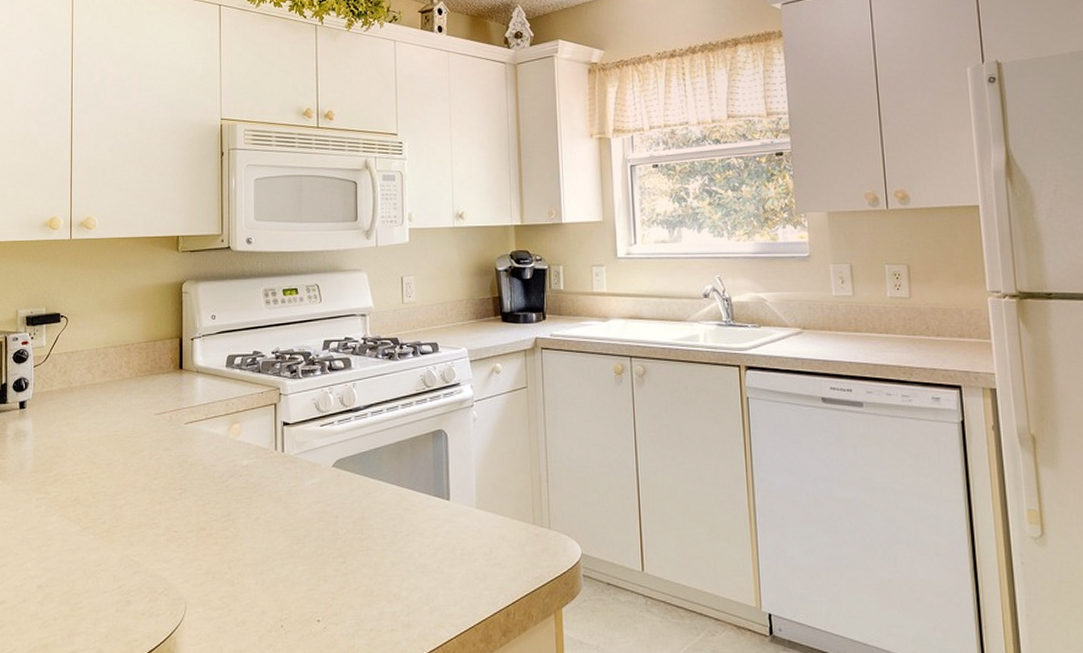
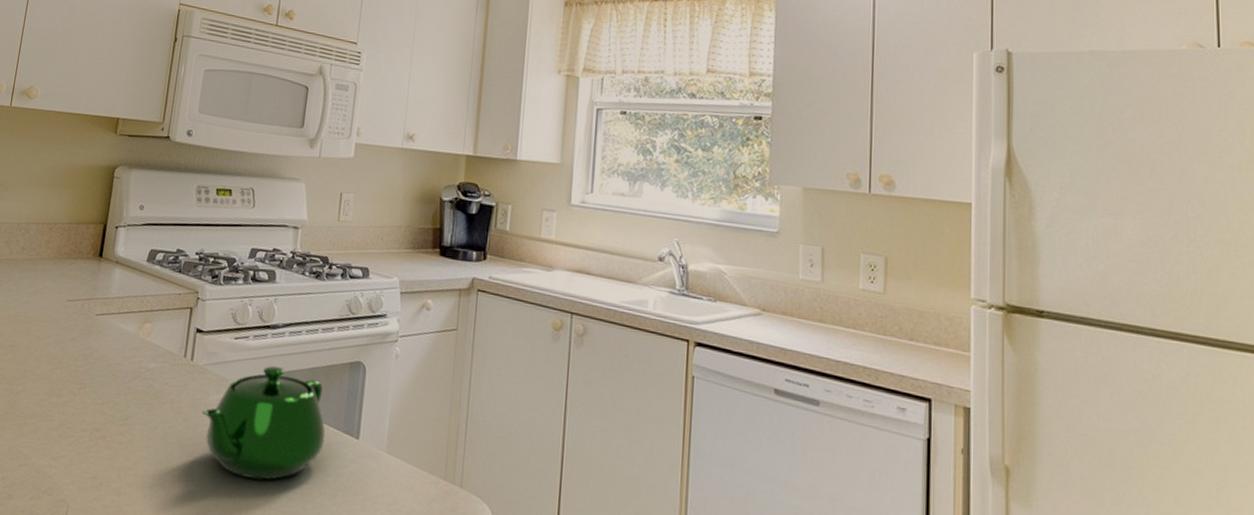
teapot: none [299,445,418,551] -> present [201,365,326,480]

